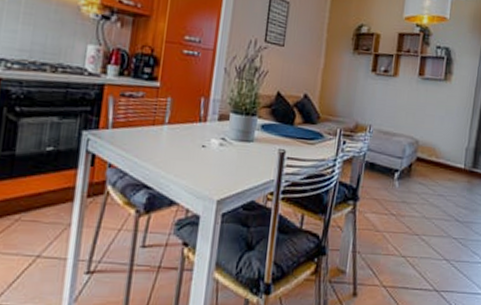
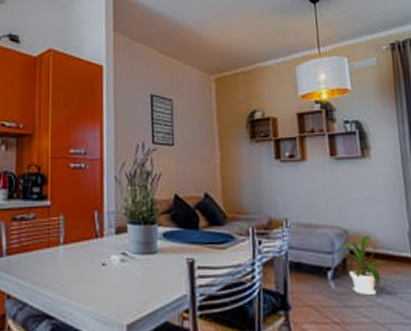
house plant: none [408,147,450,196] -> present [340,236,397,296]

